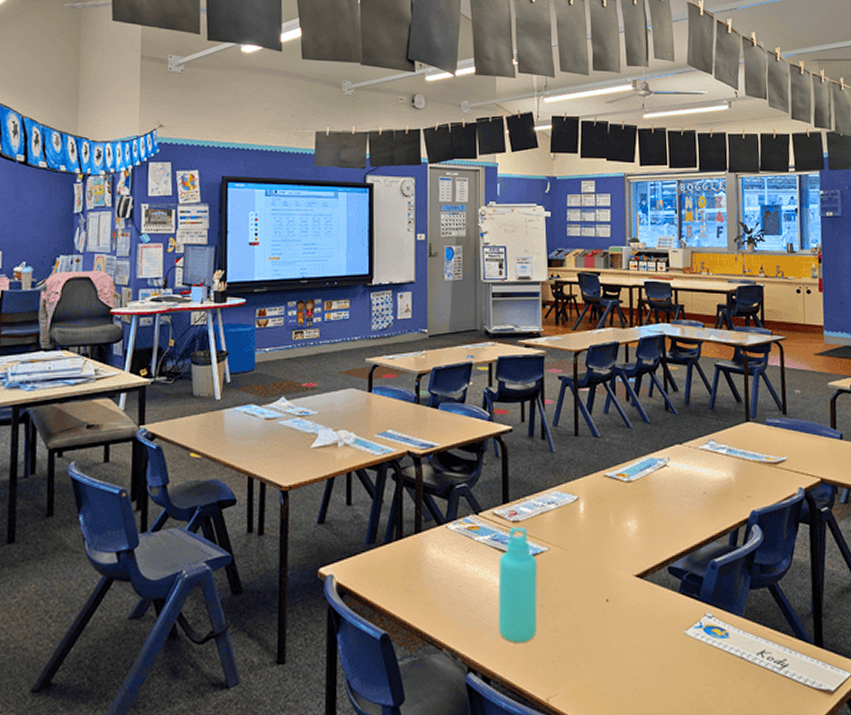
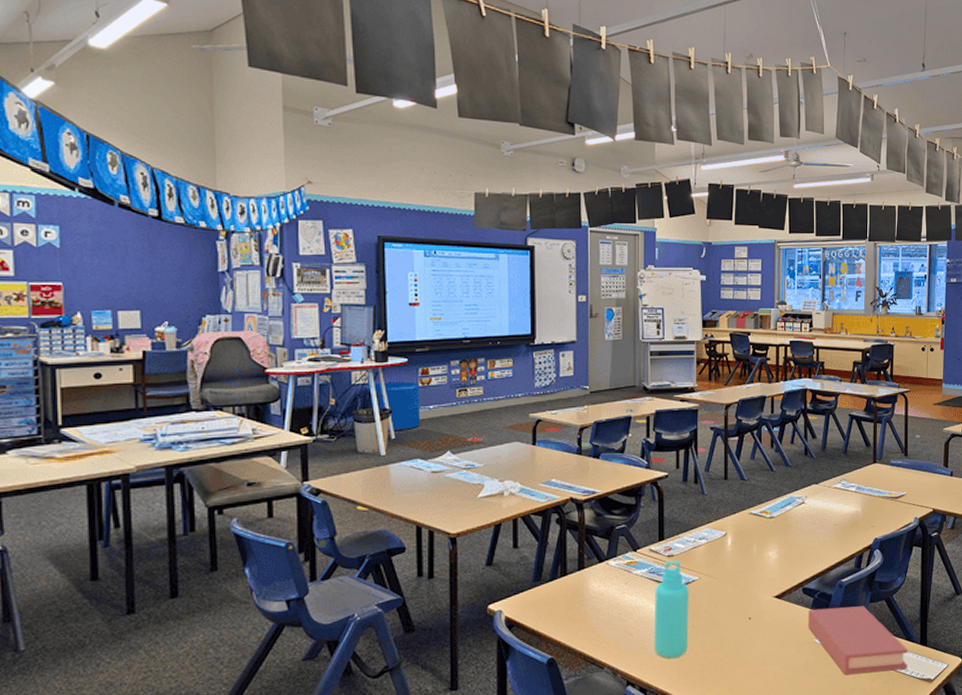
book: none [676,592,801,678] -> present [808,606,908,676]

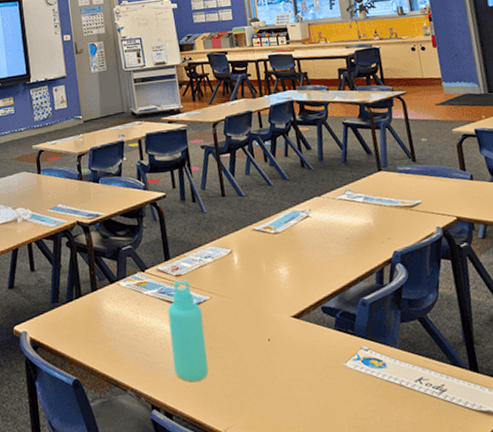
book: present [808,606,908,676] -> none [332,326,460,405]

